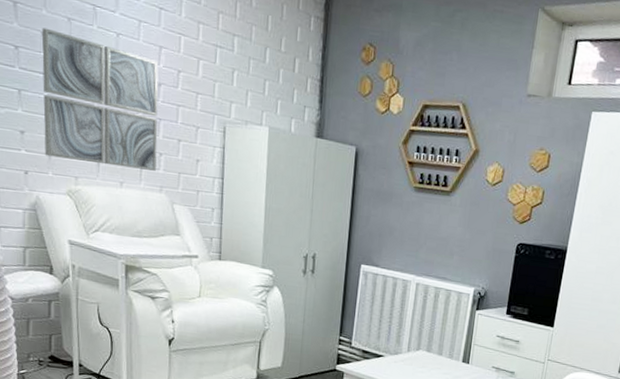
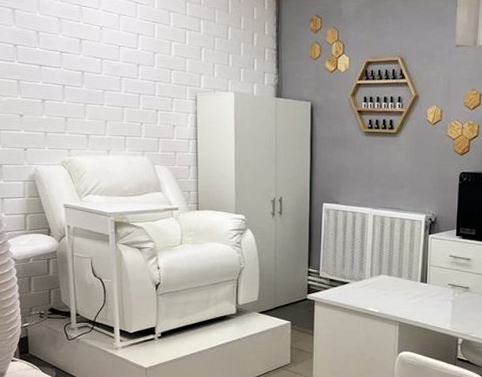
wall art: present [41,28,159,172] -> none [36,27,138,139]

